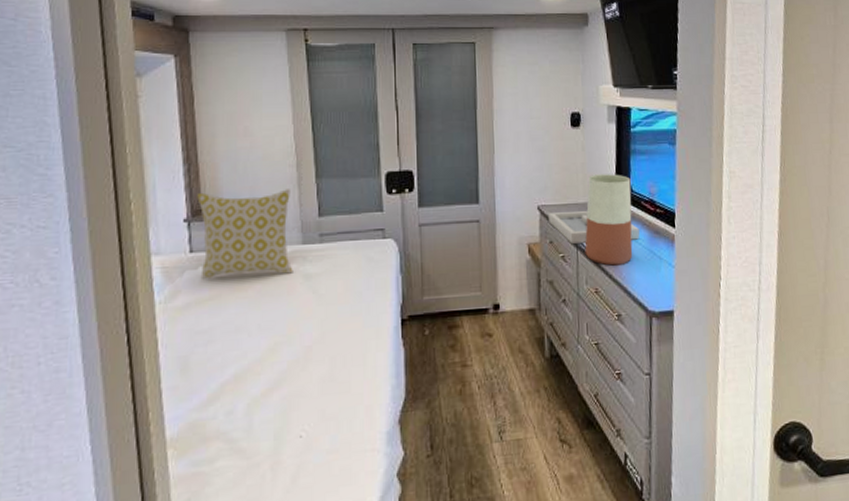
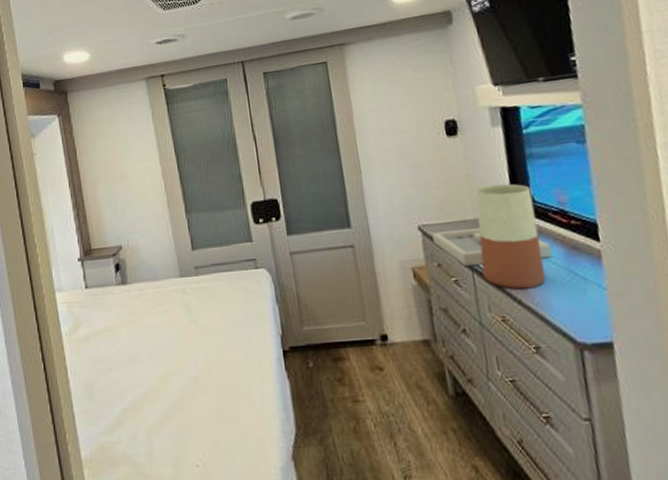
pillow: present [197,189,293,279] -> none [86,225,175,312]

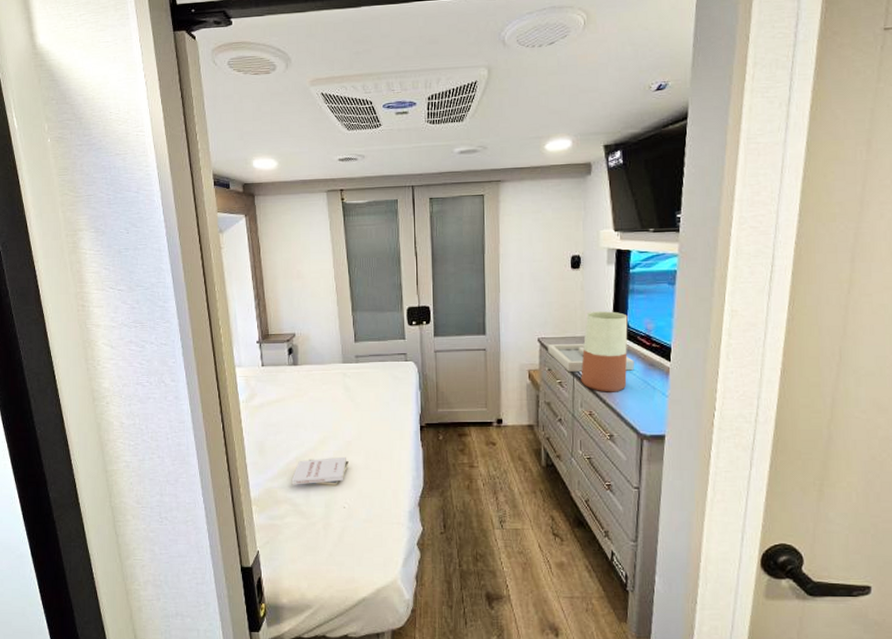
books: none [129,397,200,439] -> present [291,456,350,485]

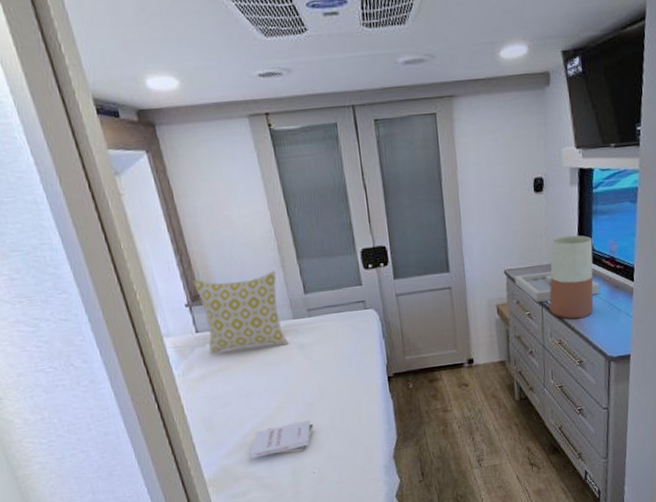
pillow: none [265,320,336,386] -> present [193,271,289,354]

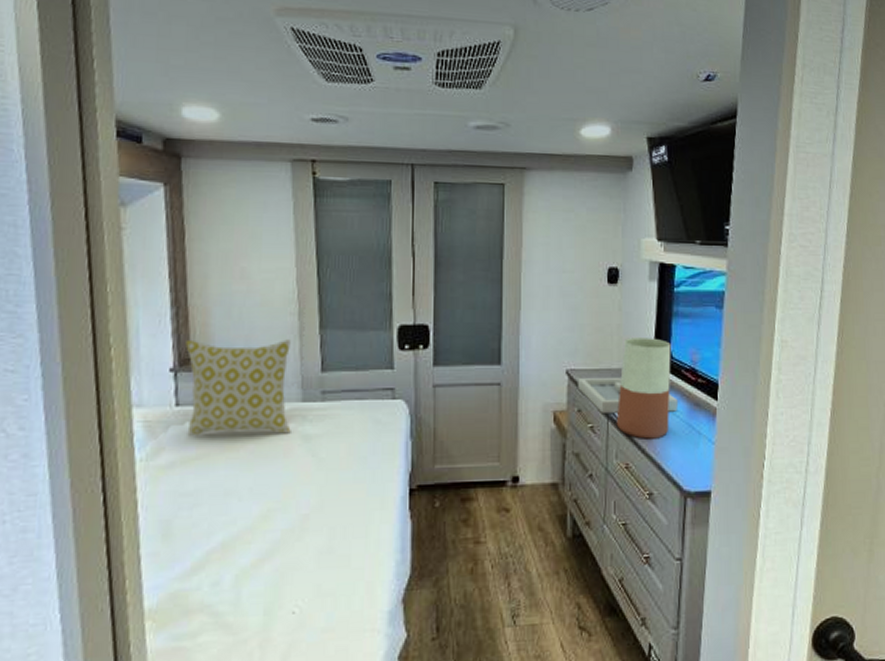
books: present [250,419,315,459] -> none [212,537,305,585]

